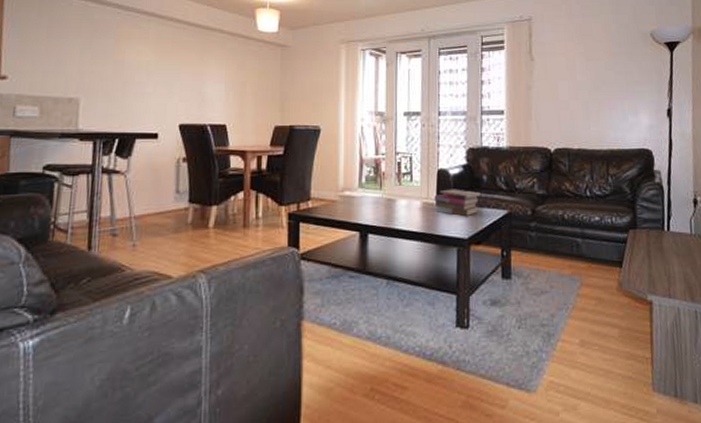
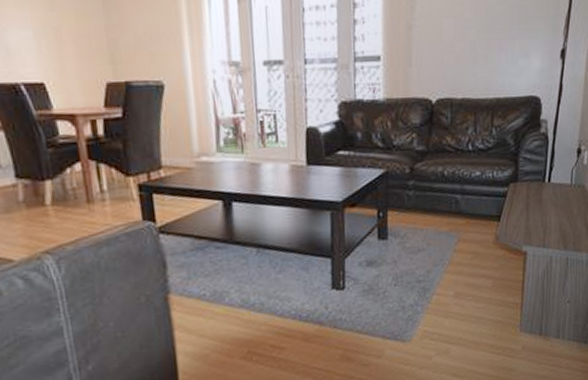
books: present [434,189,481,217] -> none [304,148,355,179]

